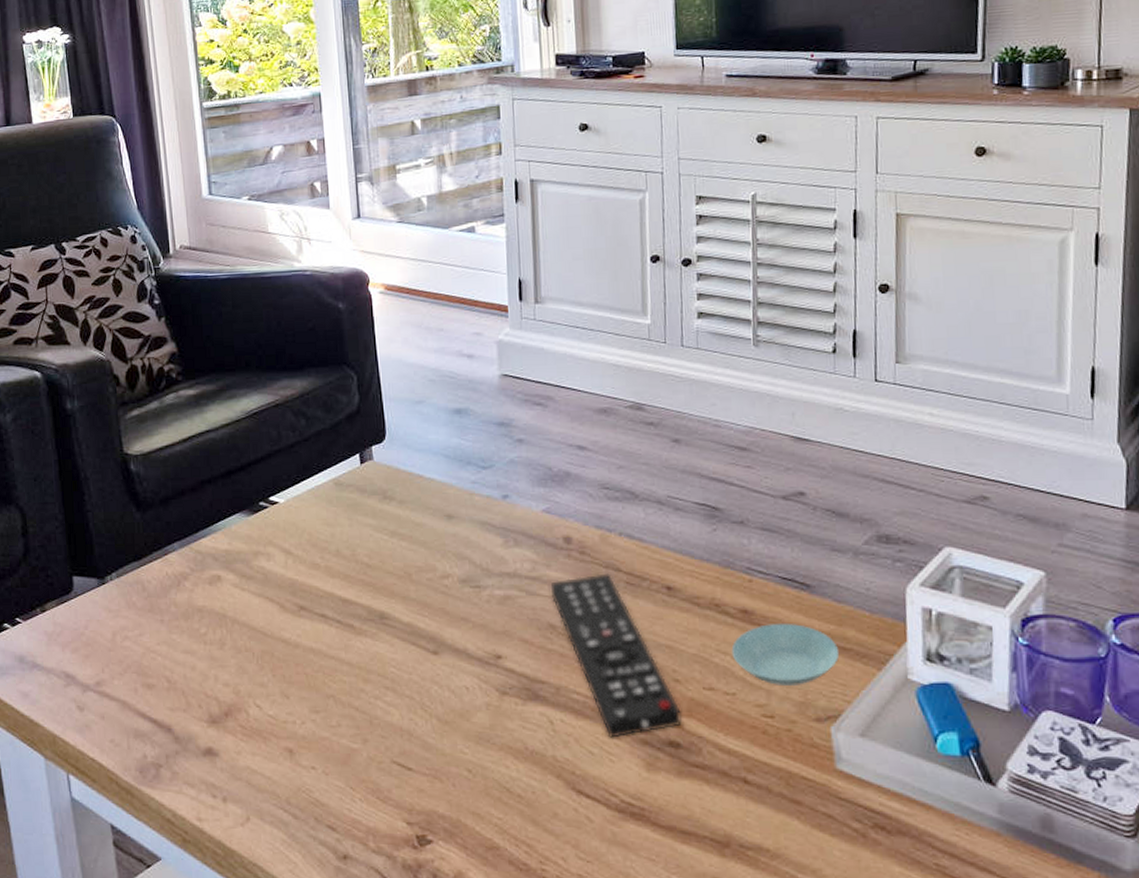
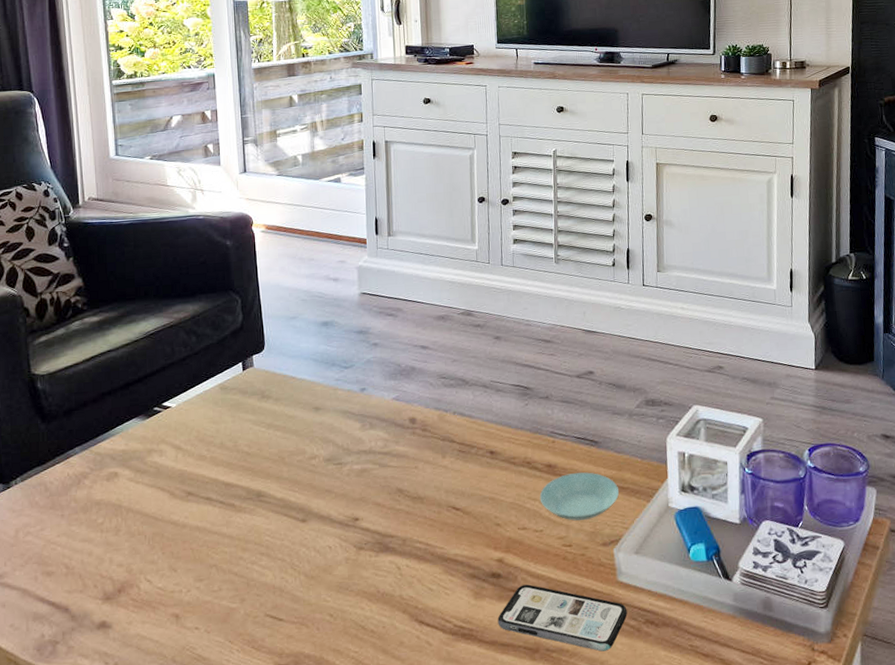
remote control: present [550,573,682,738] -> none [398,445,502,576]
smartphone: none [676,760,849,857] -> present [497,584,627,652]

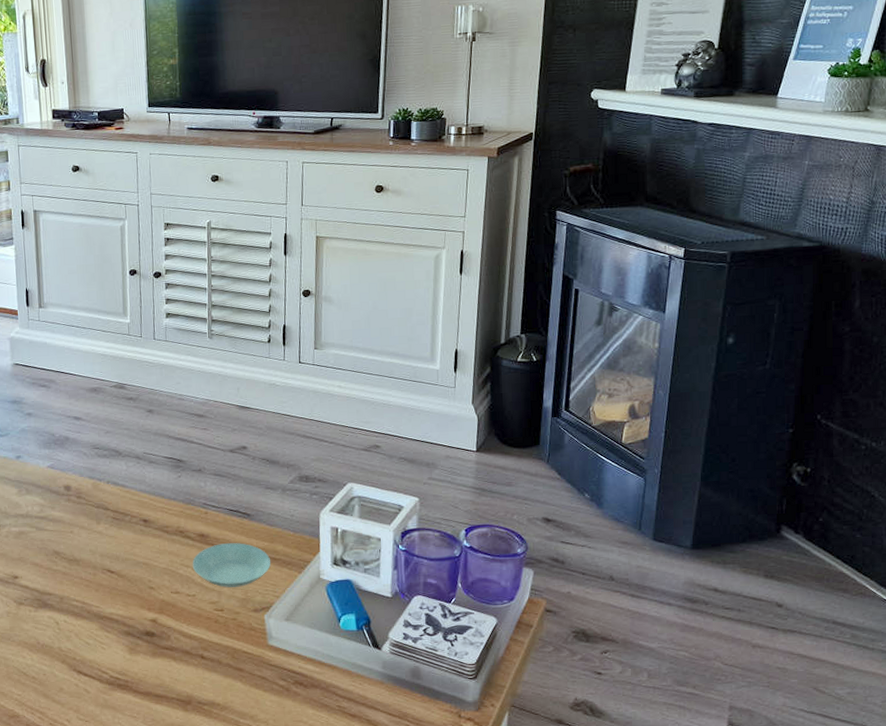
smartphone: present [497,584,627,652] -> none [151,643,277,707]

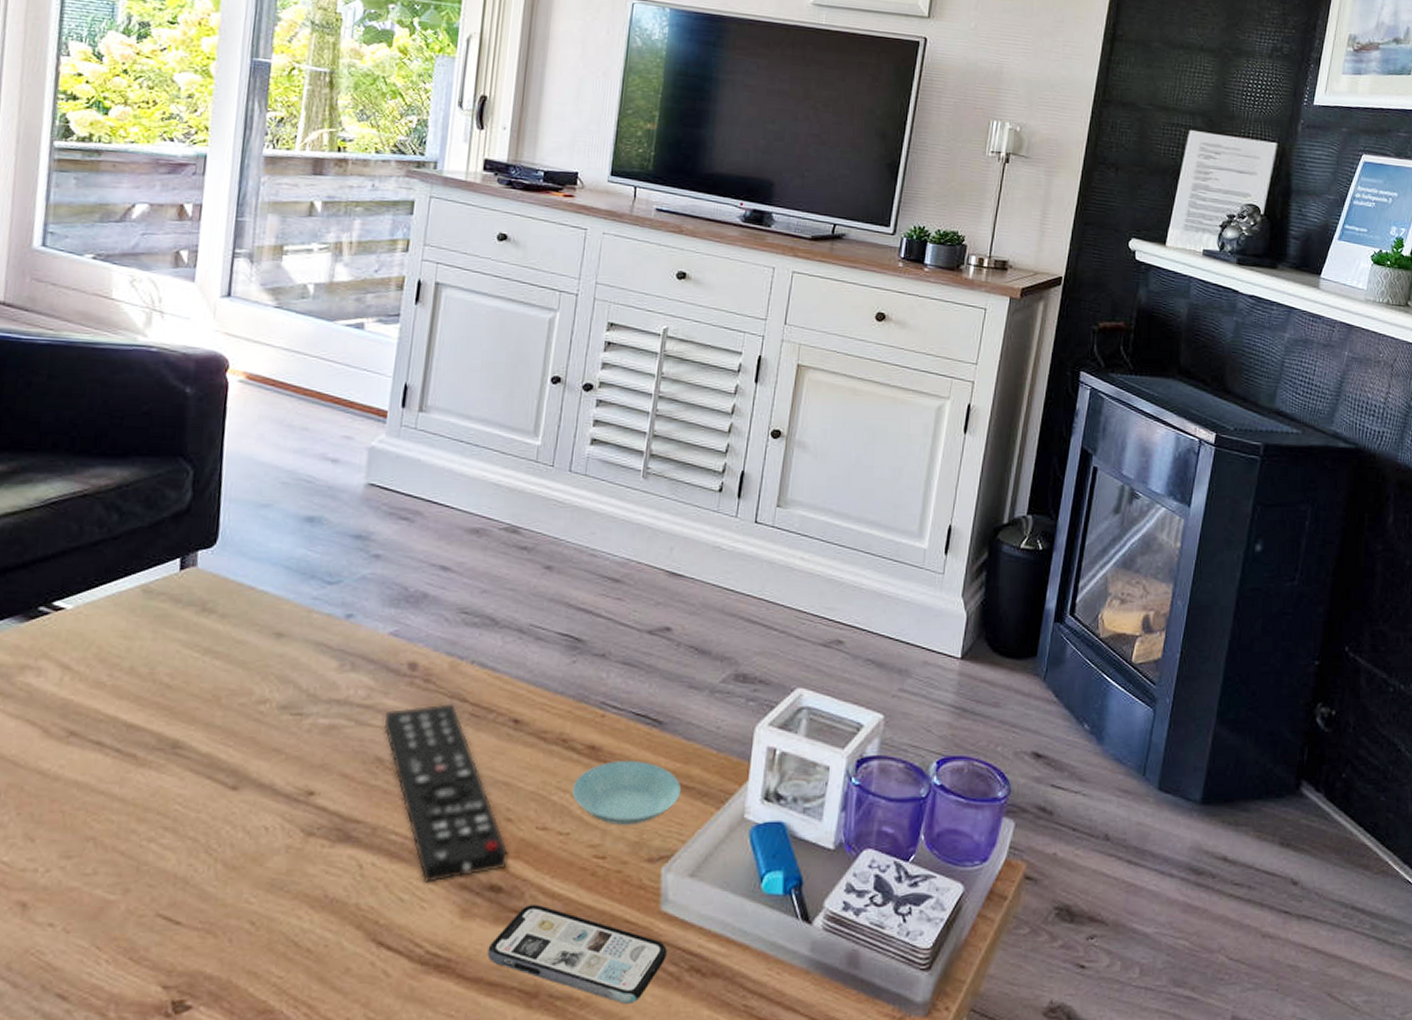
remote control: none [55,512,155,632] -> present [383,703,509,883]
smartphone: none [151,643,277,707] -> present [487,905,667,1004]

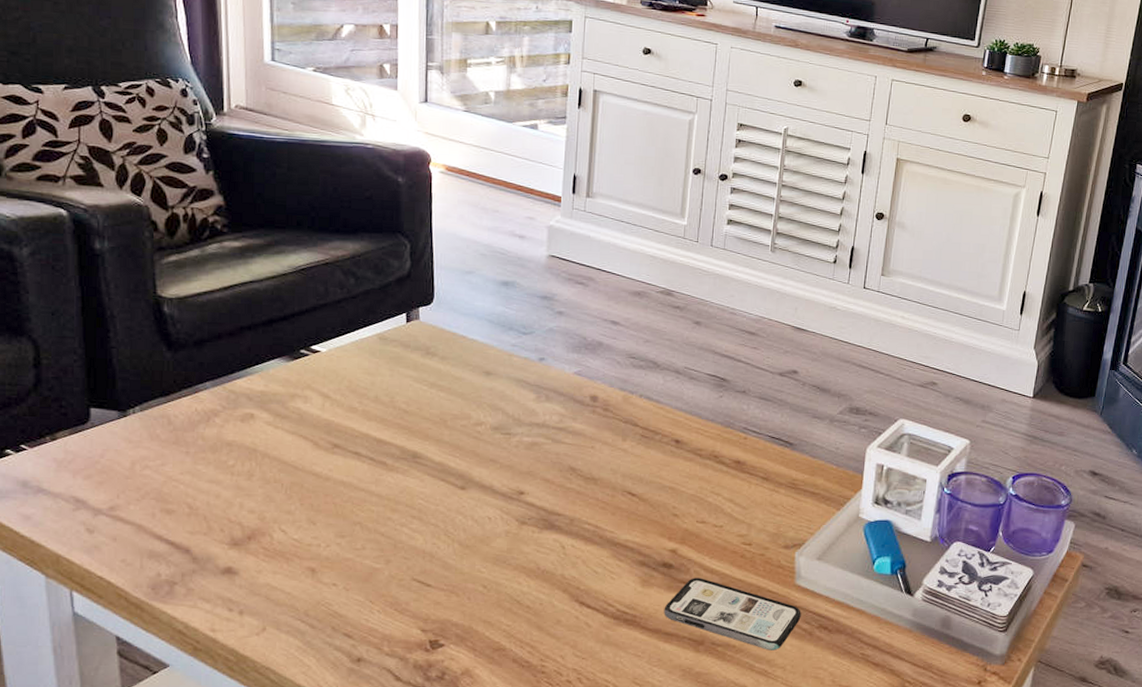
remote control: present [383,703,509,883] -> none [574,427,676,560]
saucer: present [571,761,682,825] -> none [723,472,809,520]

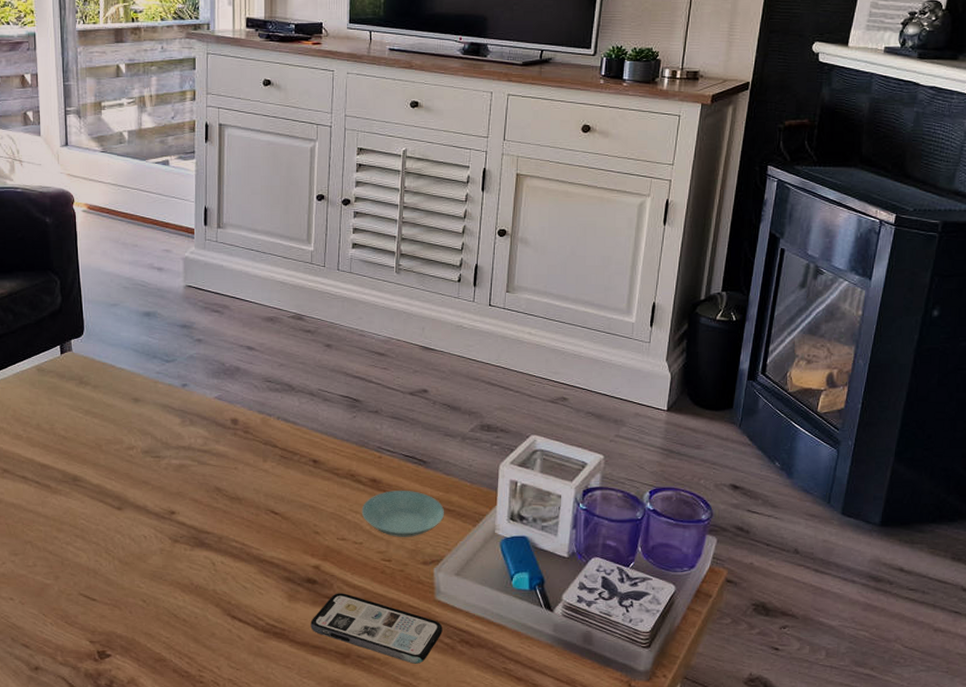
saucer: none [723,472,809,520] -> present [361,490,445,537]

